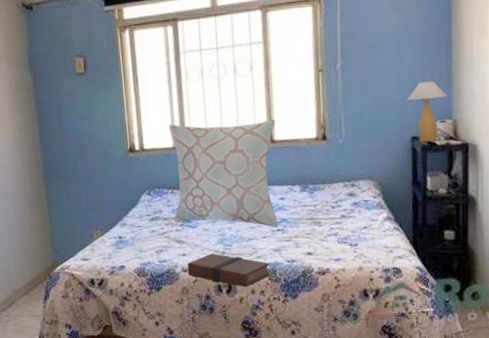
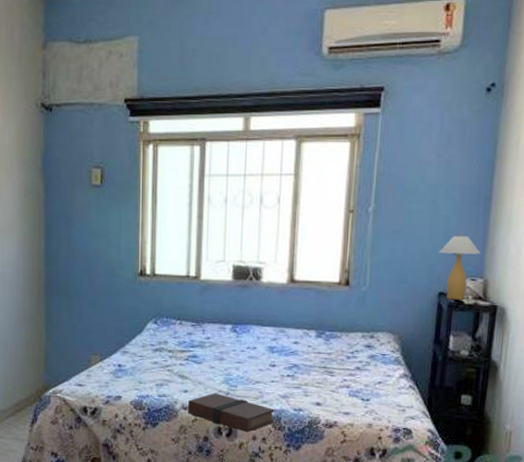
pillow: present [169,119,279,228] -> none [179,251,298,373]

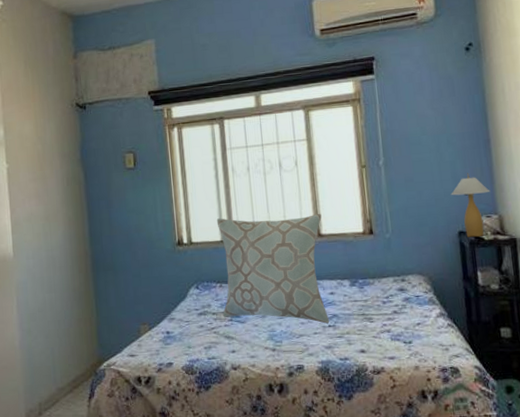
pillow: none [179,251,298,373] -> present [216,213,330,324]
book: present [188,393,274,433] -> none [237,350,323,387]

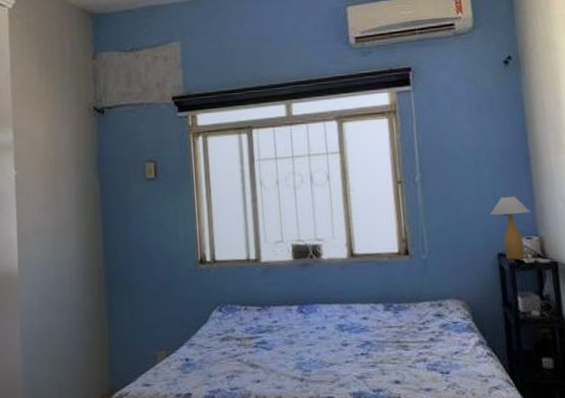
pillow: present [216,213,330,324] -> none [242,231,363,351]

